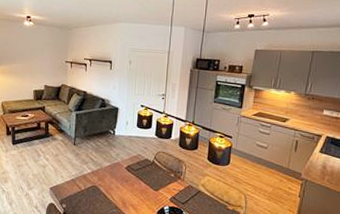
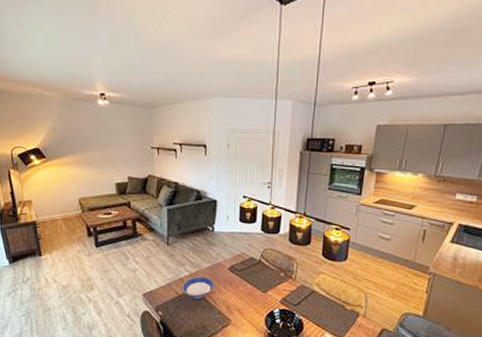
bowl: none [83,173,114,195] -> present [181,275,215,299]

